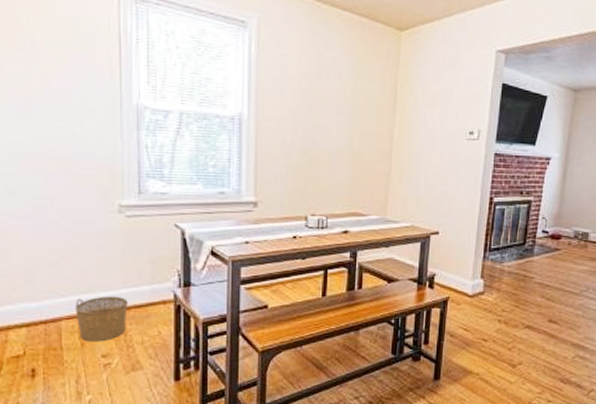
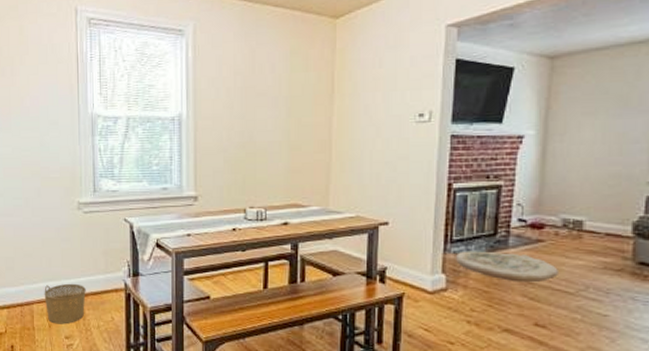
pet bed: none [493,258,569,286] -> present [456,251,558,283]

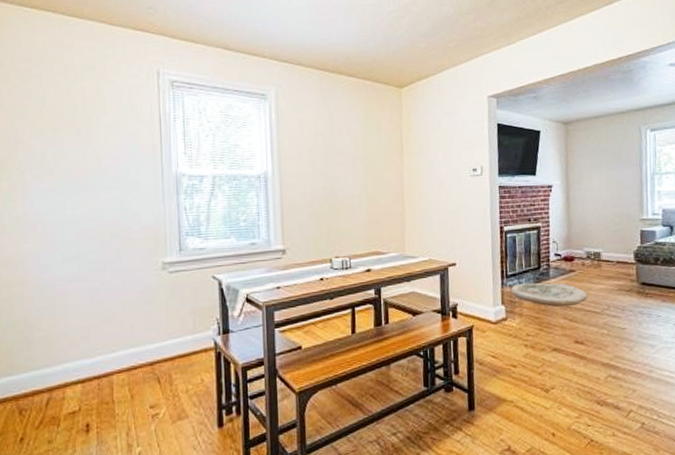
basket: present [44,283,86,324] -> none [125,347,173,394]

